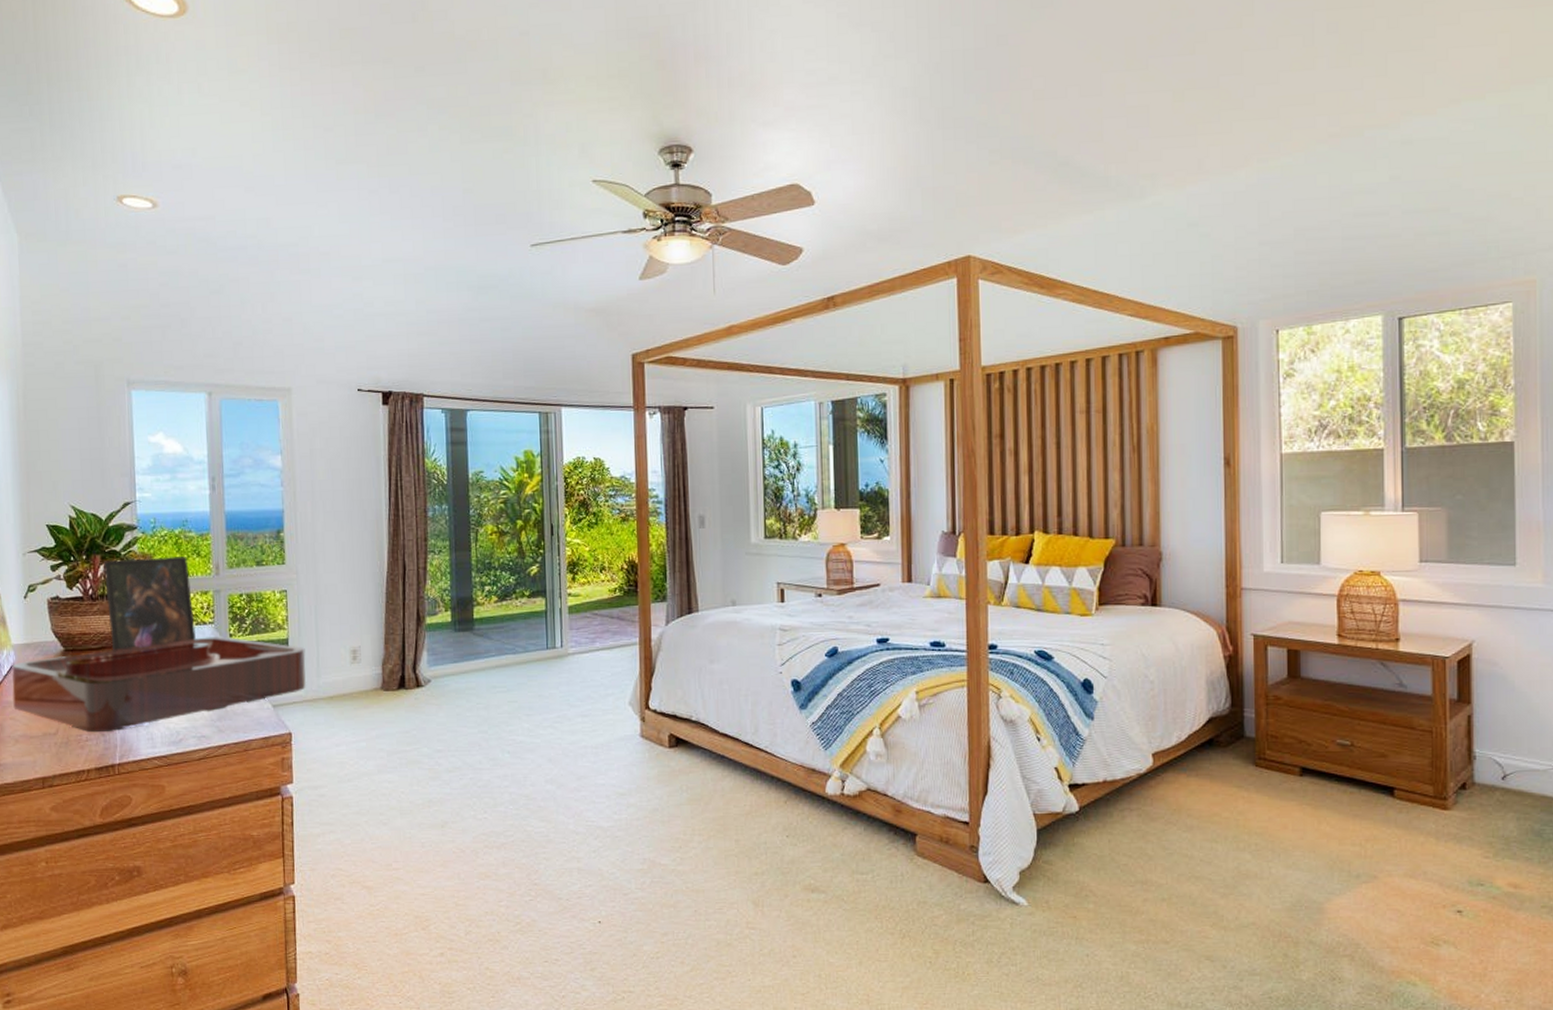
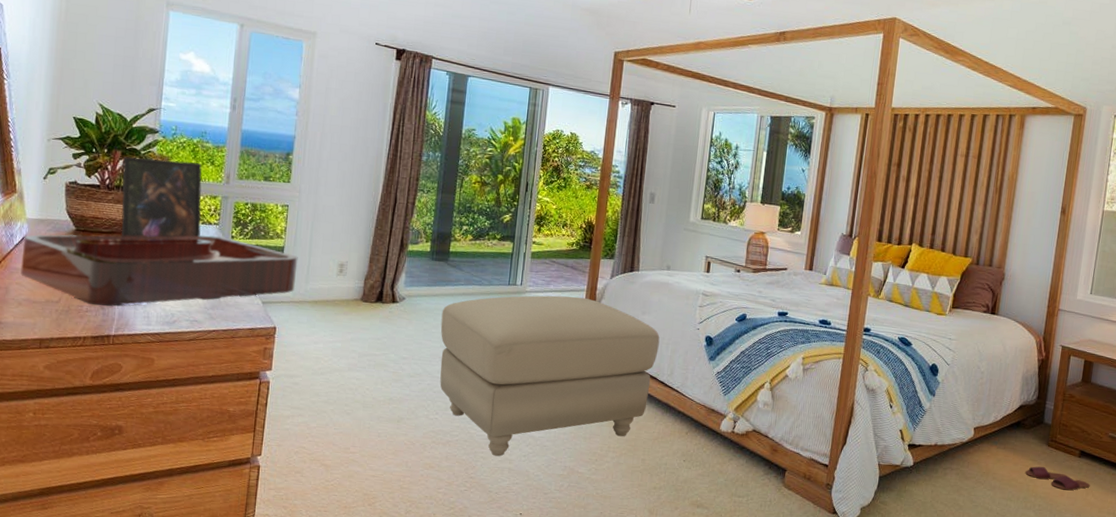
ottoman: none [474,652,736,855] -> present [440,295,660,456]
slippers: none [1230,794,1322,821] -> present [1025,466,1090,491]

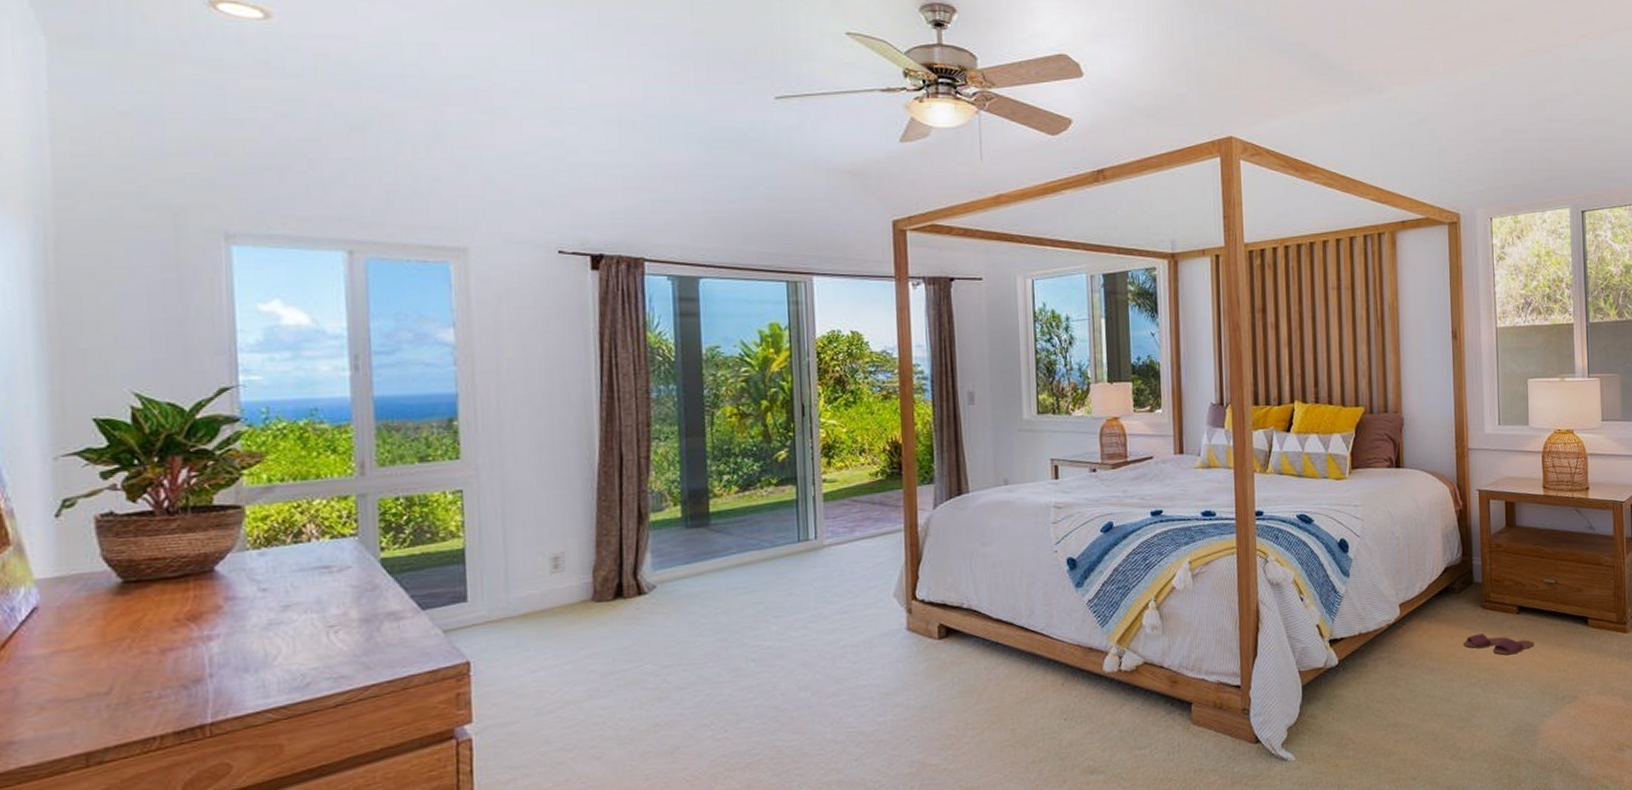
decorative tray: present [20,234,298,306] -> none [32,550,491,685]
photo frame: present [121,156,202,237] -> none [186,453,330,577]
ottoman: present [440,295,660,456] -> none [711,539,1010,769]

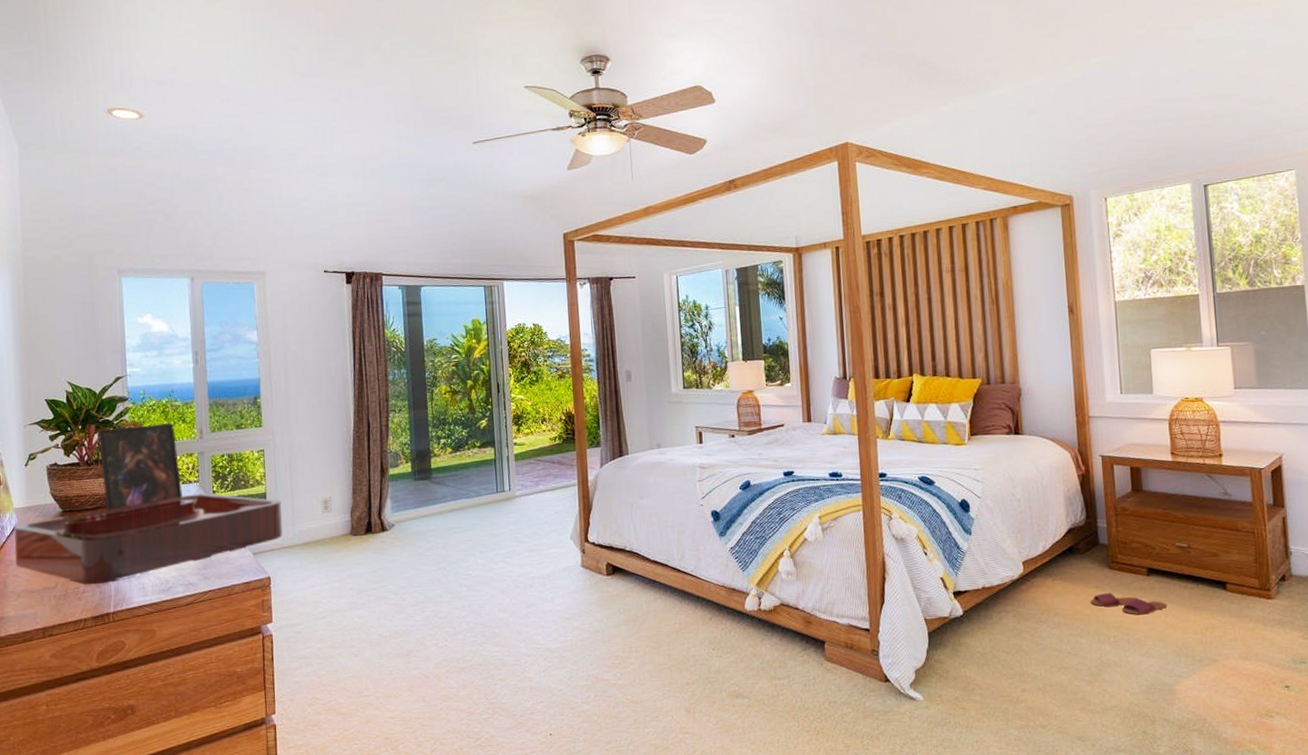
decorative tray: none [32,550,491,685] -> present [13,493,284,584]
photo frame: none [186,453,330,577] -> present [97,423,182,509]

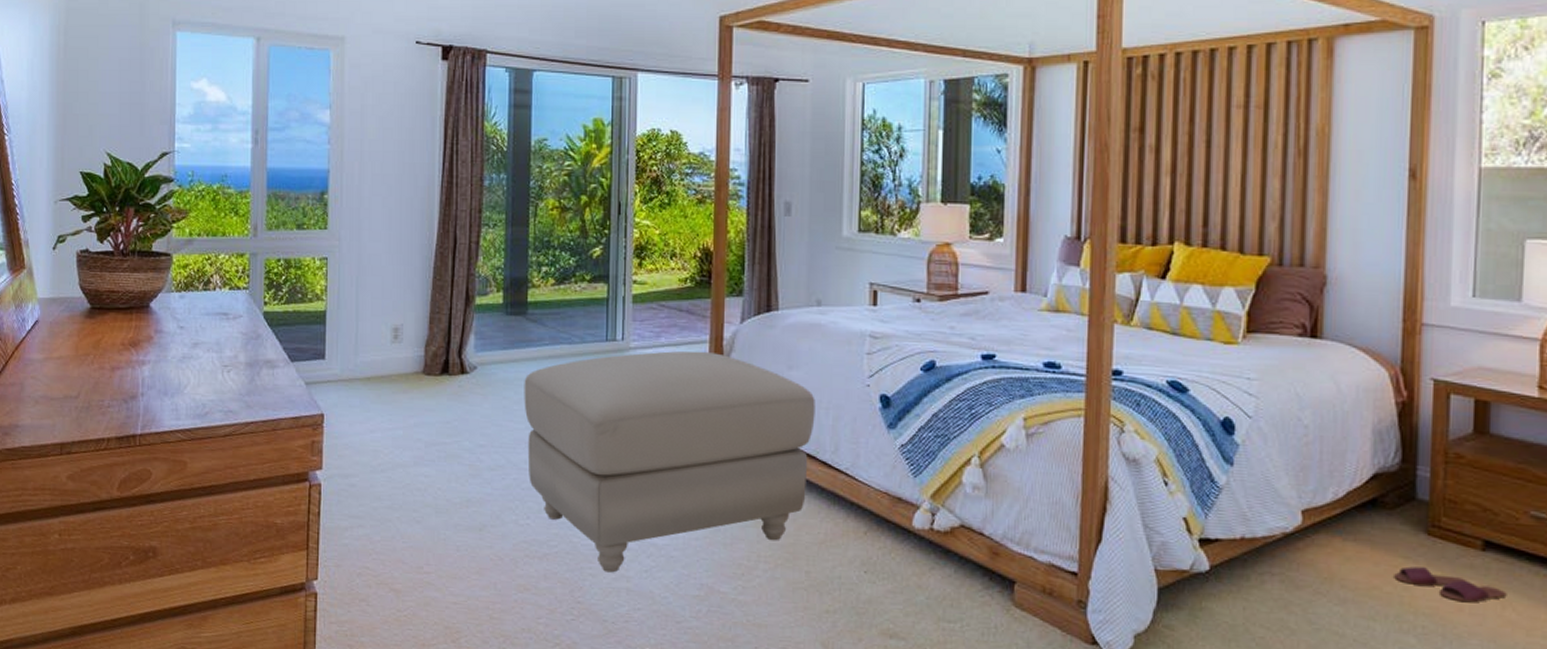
decorative tray: present [13,493,284,584] -> none [34,302,344,398]
photo frame: present [97,423,182,509] -> none [136,213,228,311]
ottoman: none [433,492,664,676] -> present [524,350,815,573]

